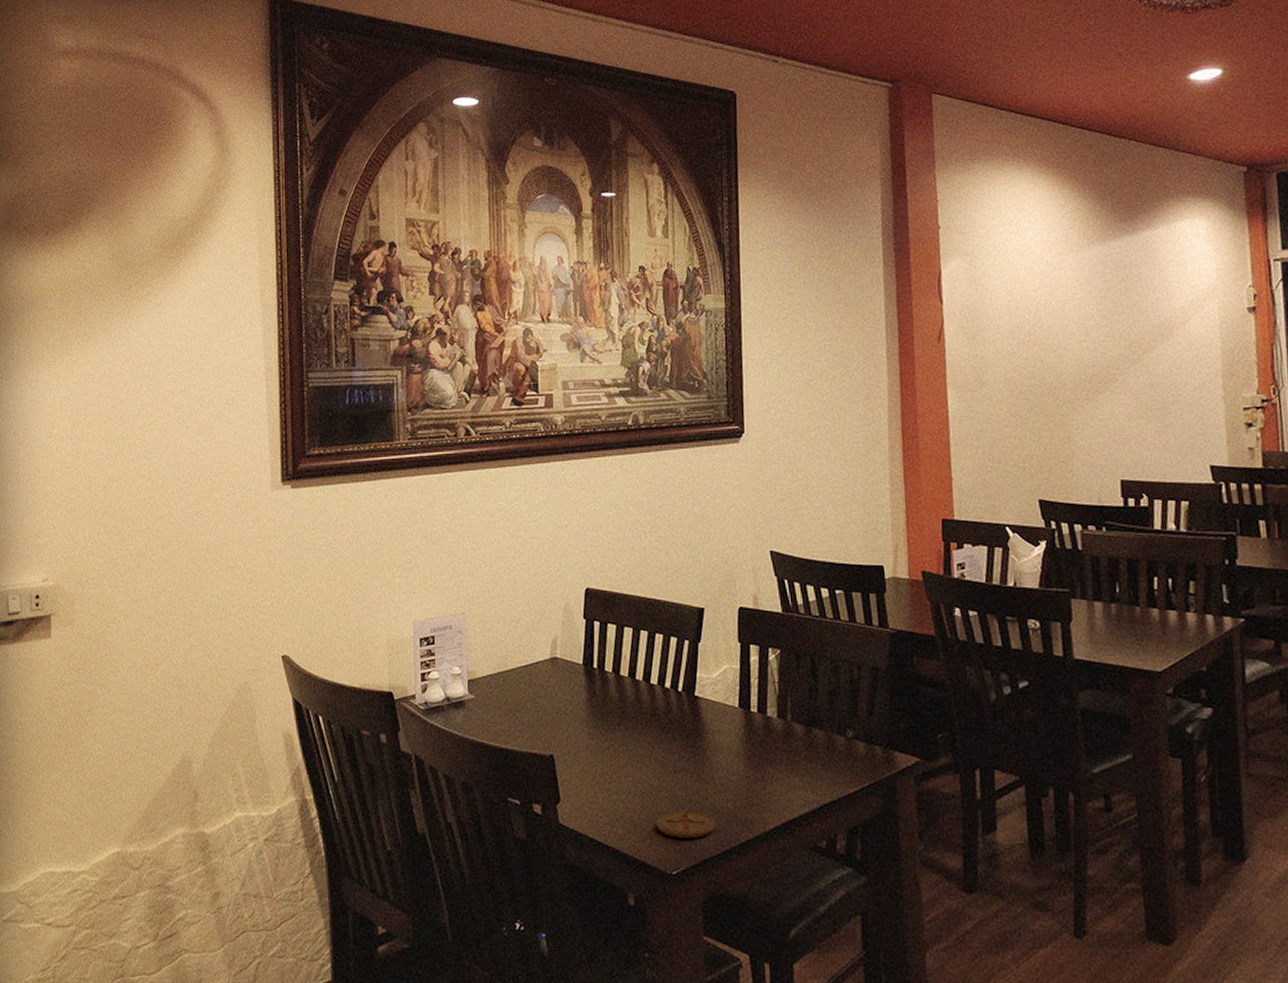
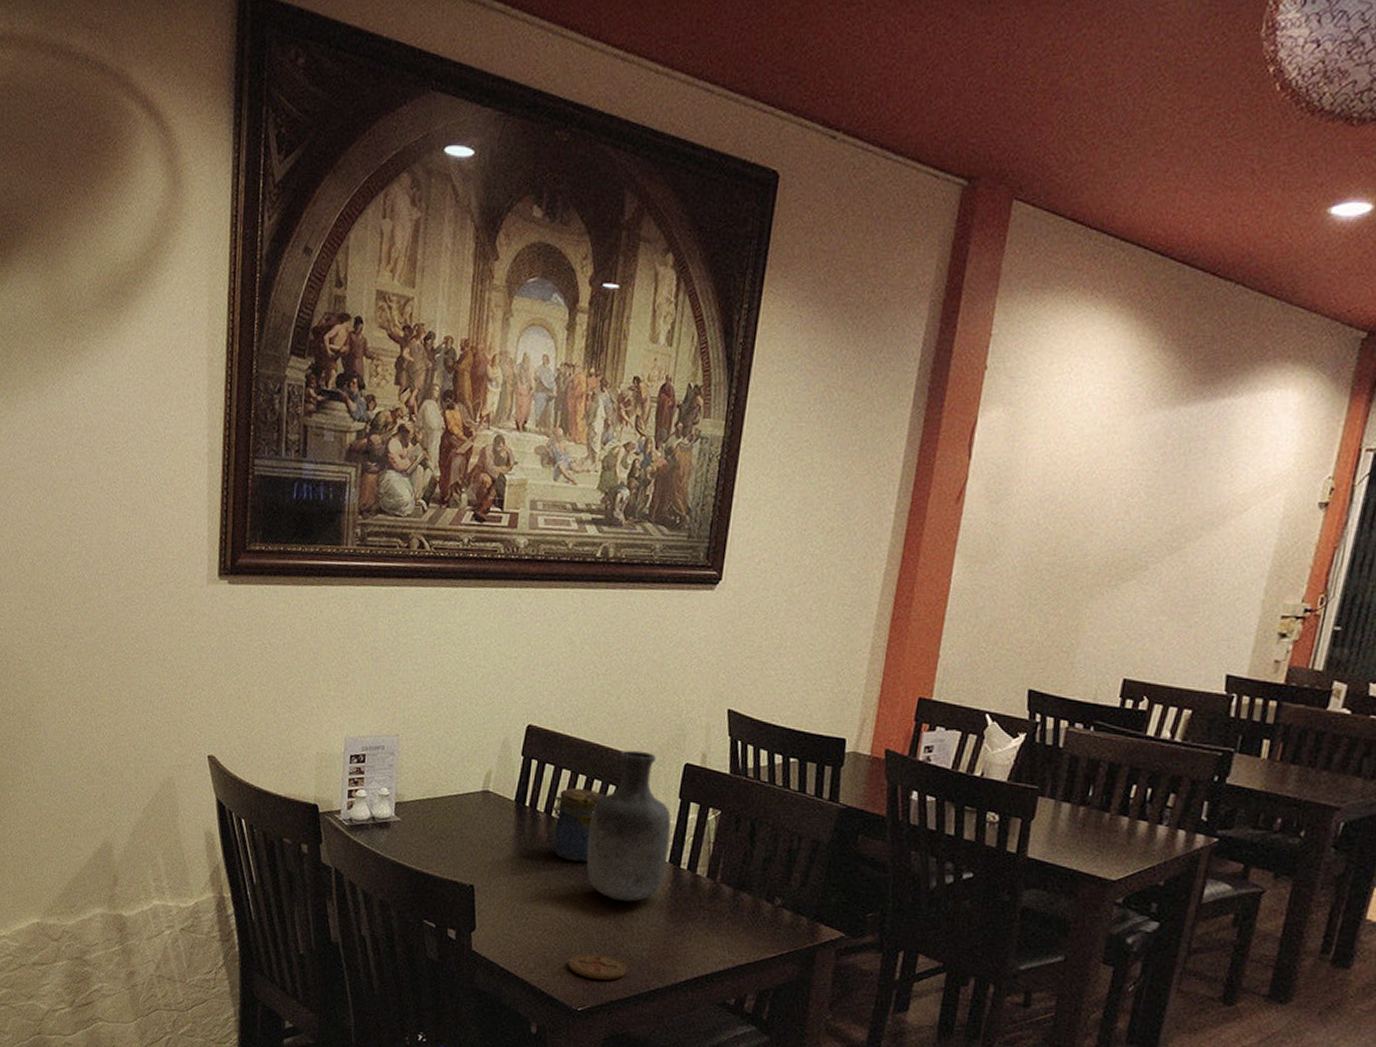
jar: none [619,643,668,718] -> present [549,787,605,862]
vase: none [657,600,738,752] -> present [586,750,672,902]

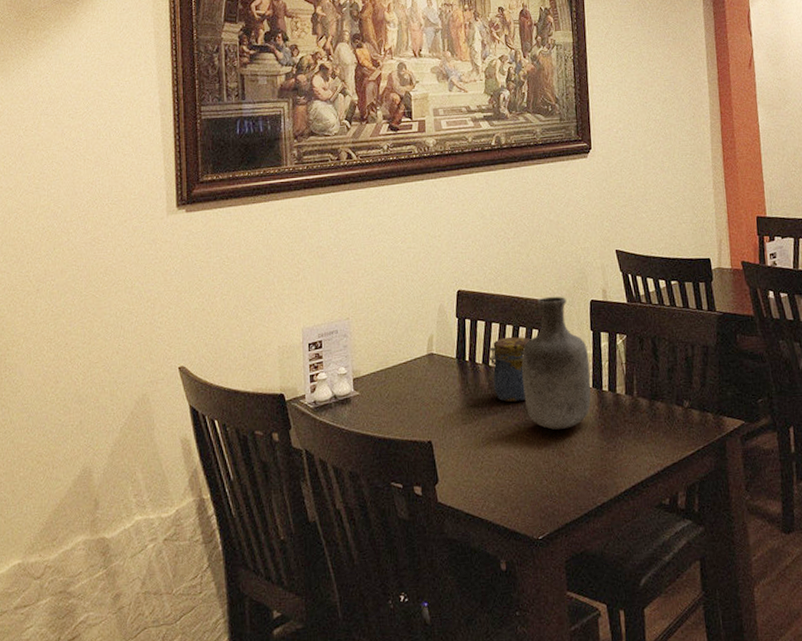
coaster: present [567,953,627,981] -> none [523,481,575,507]

